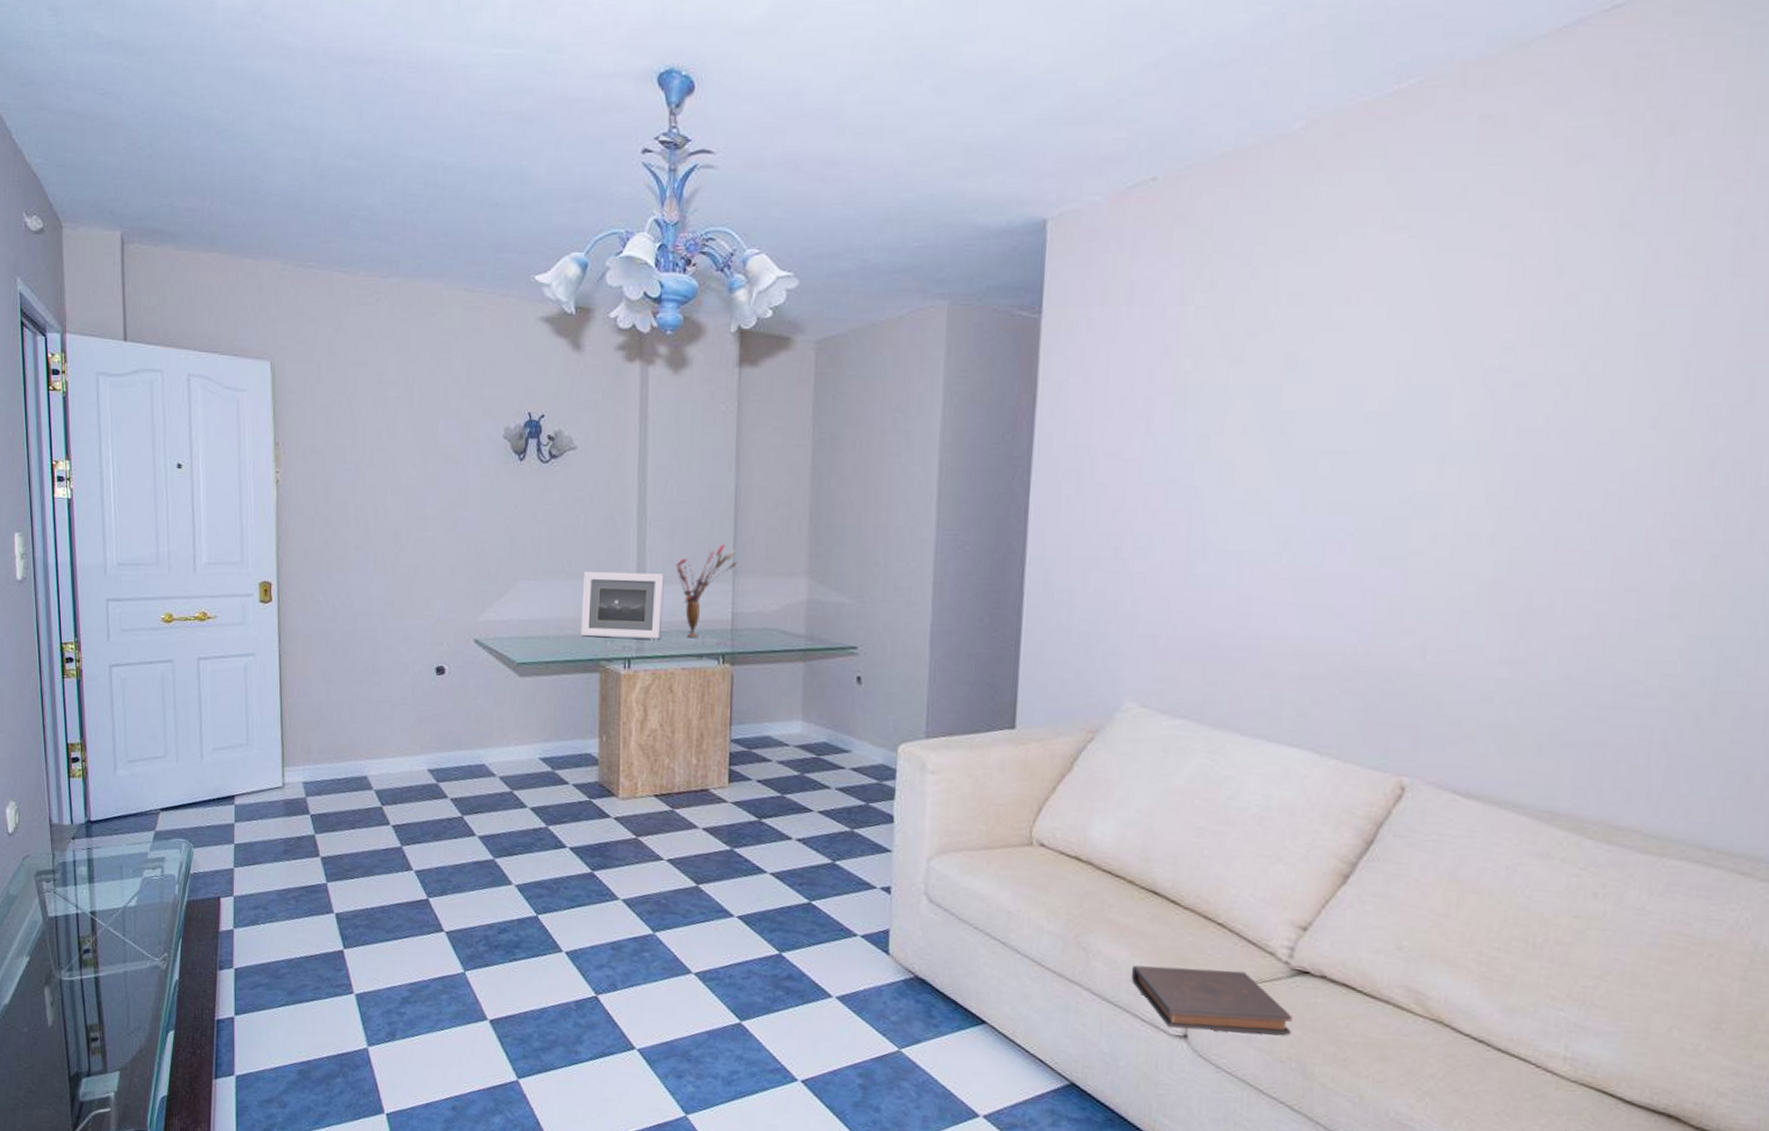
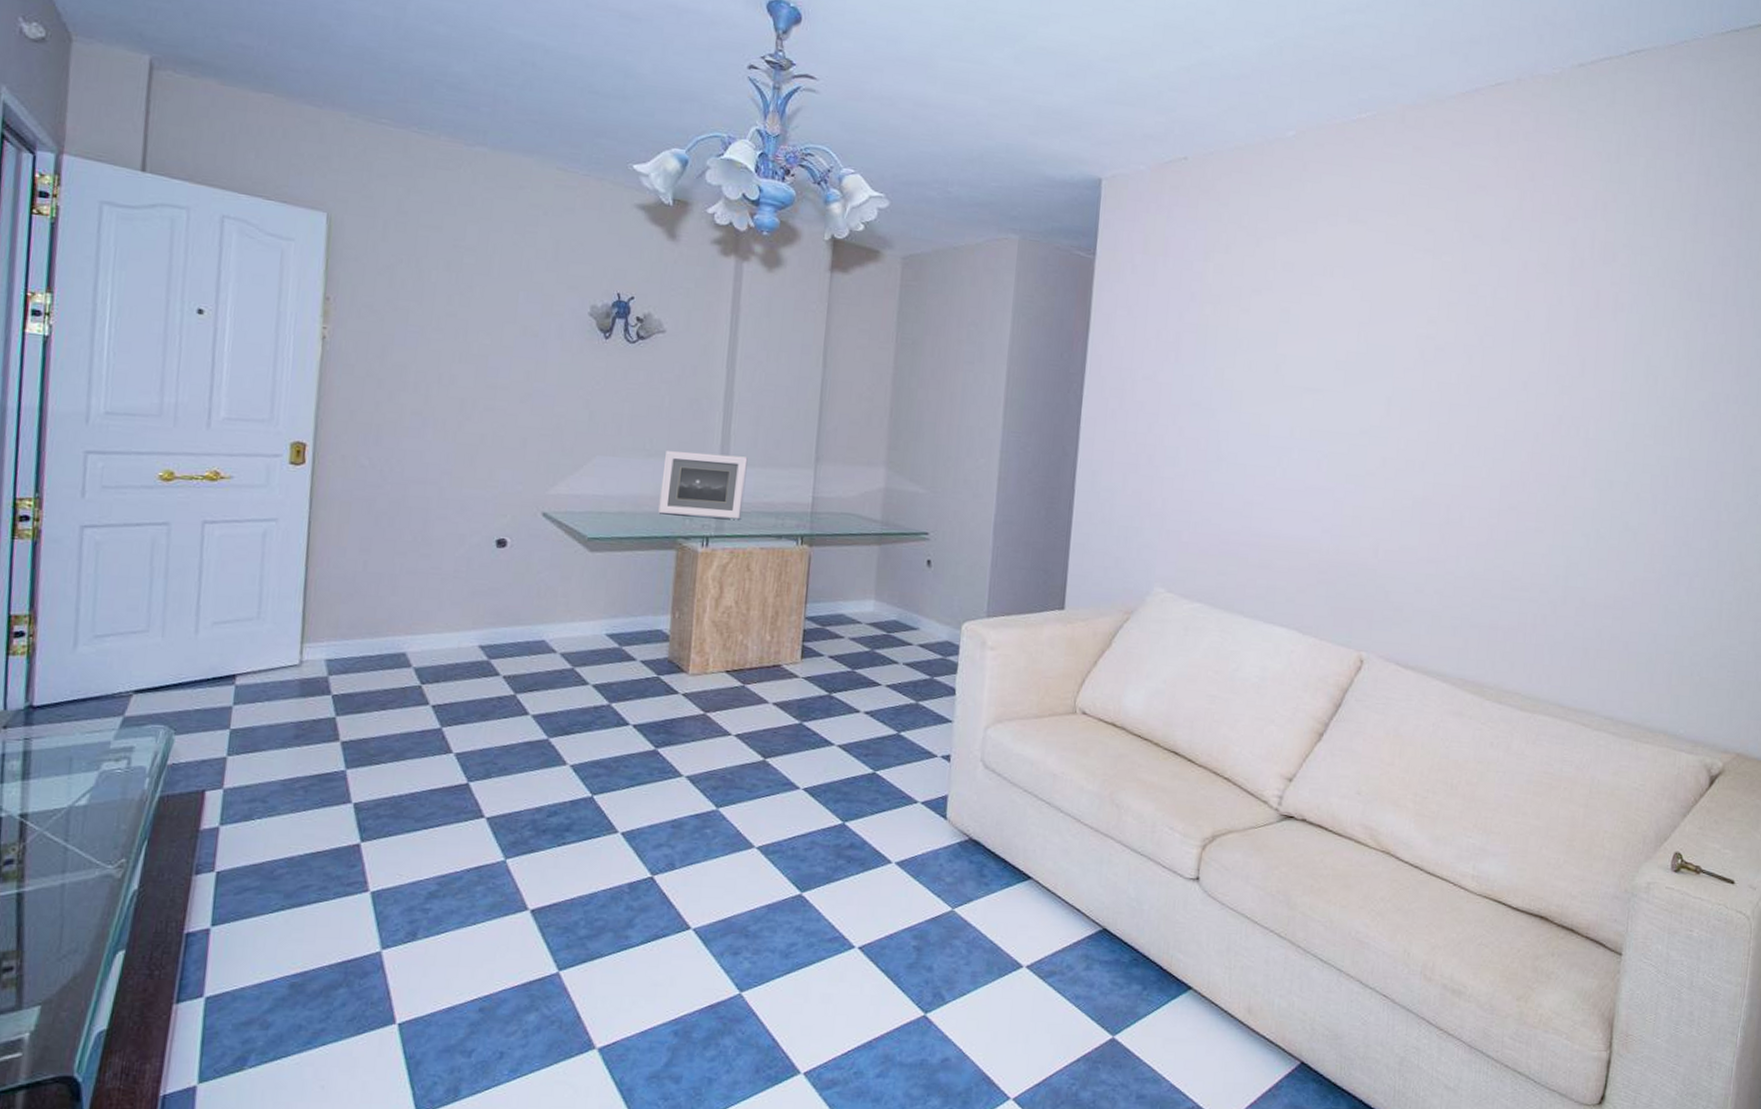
bouquet: present [676,544,737,639] -> none [759,432,820,520]
book: present [1130,965,1293,1036] -> none [1154,817,1281,873]

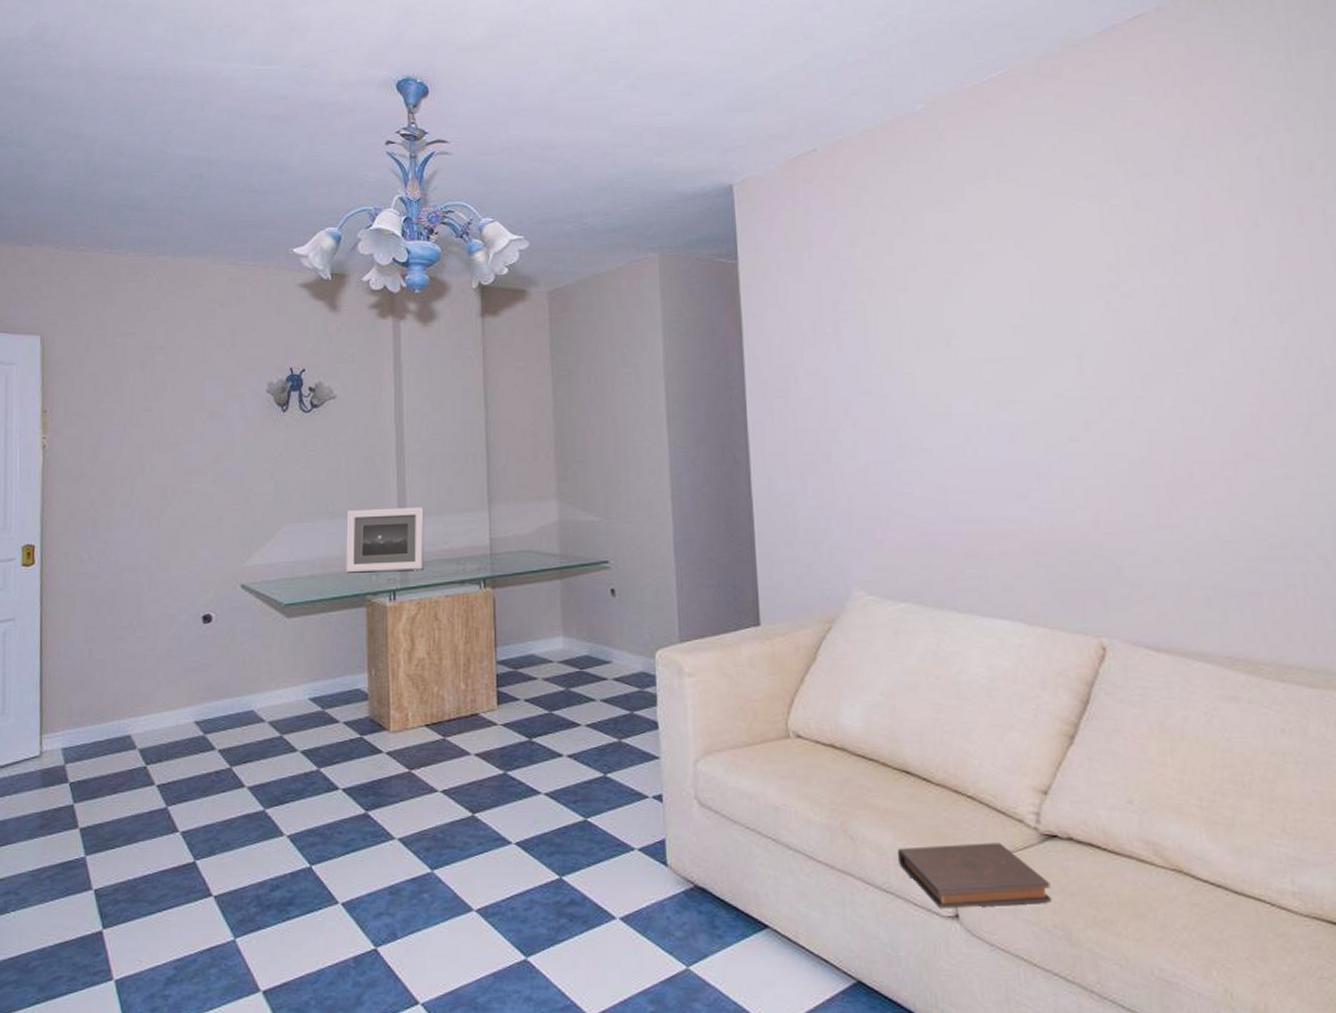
book: none [1154,817,1281,873] -> present [897,842,1052,910]

